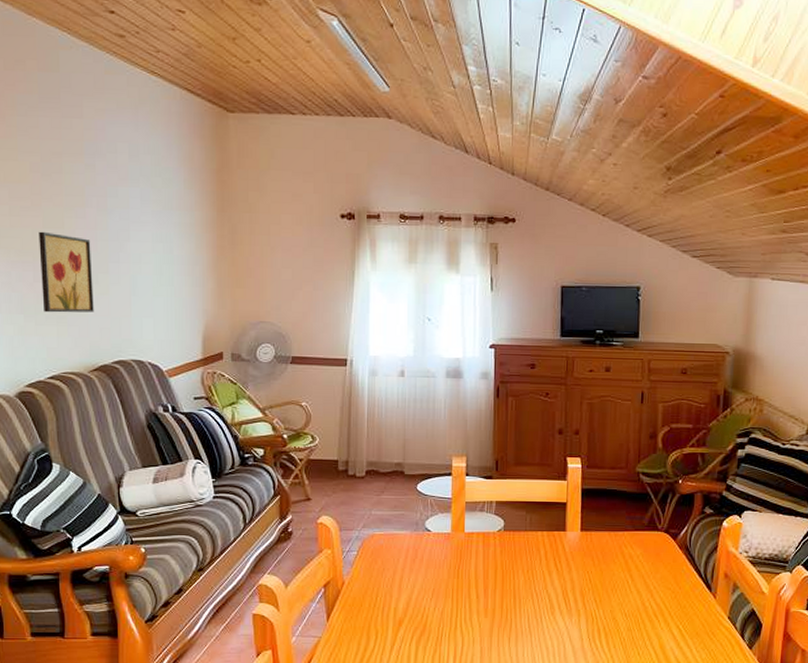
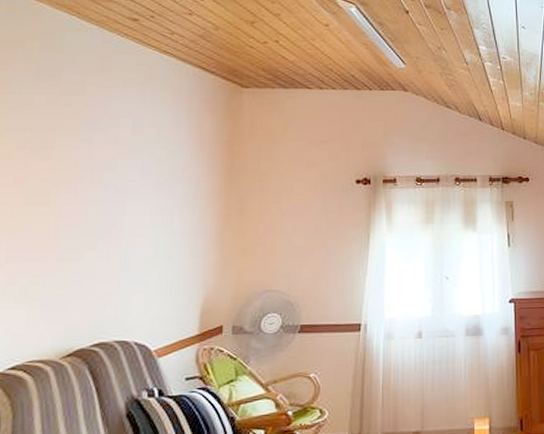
wall art: present [38,231,94,313] -> none [13,208,79,295]

